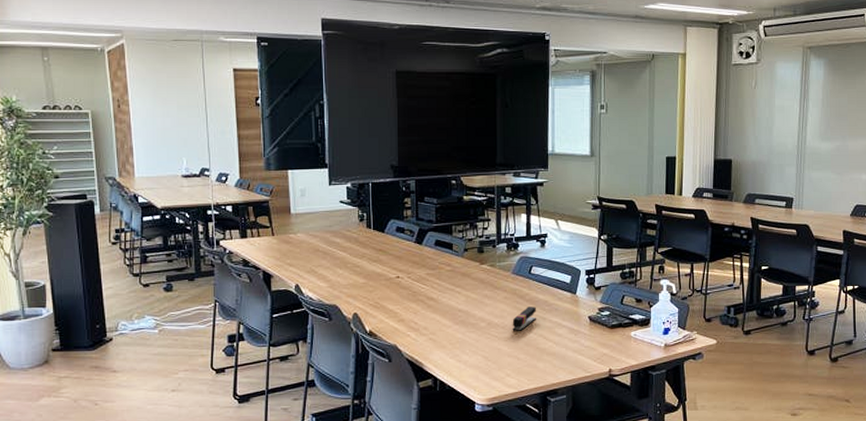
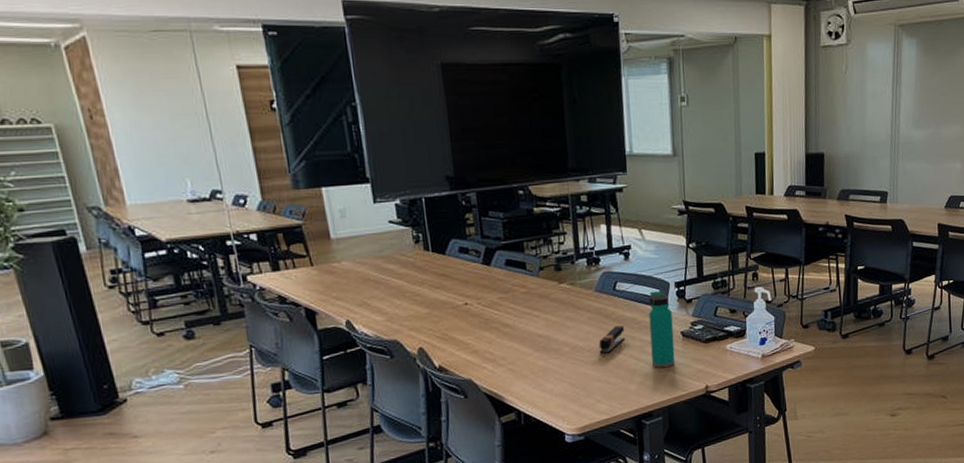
water bottle: none [559,277,582,349] -> present [649,290,675,368]

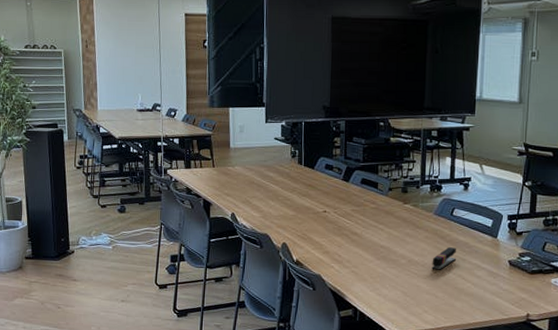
water bottle: present [649,290,675,368] -> none [477,220,502,291]

